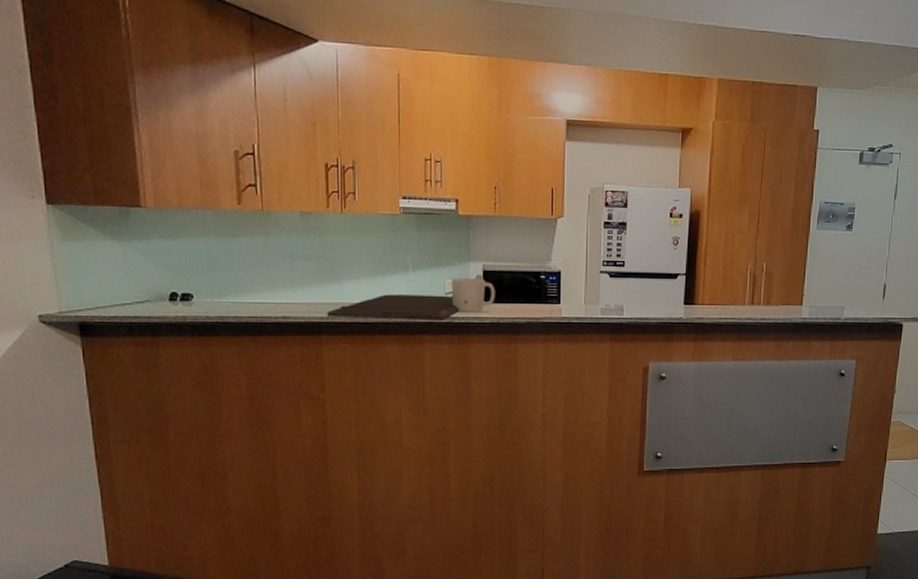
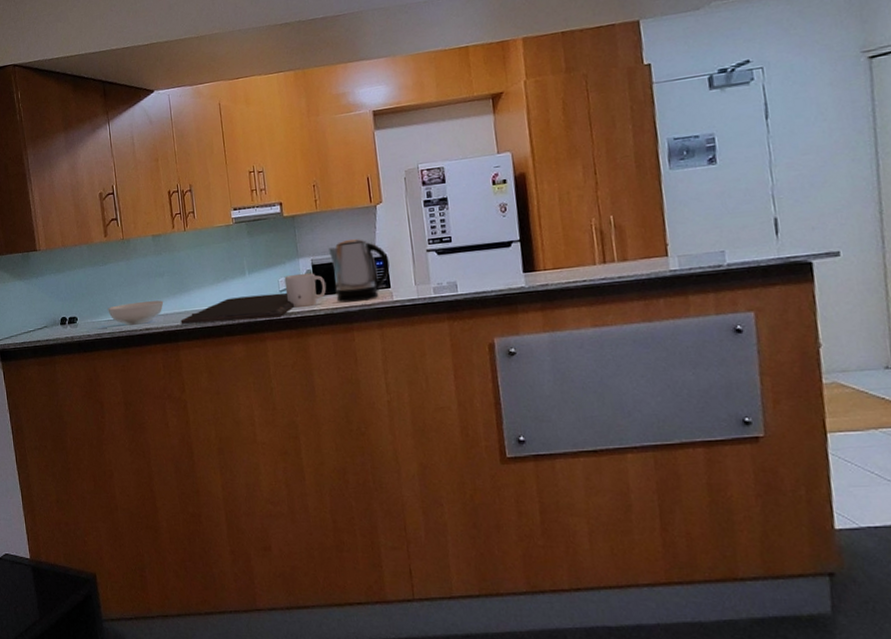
bowl: none [235,286,308,311] -> present [107,300,164,326]
kettle: none [503,250,562,315] -> present [329,239,390,303]

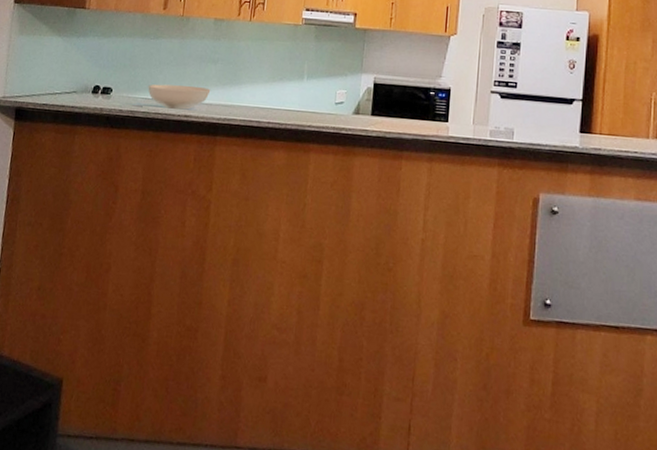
cutting board: present [180,293,295,325] -> none [224,100,348,132]
mug: present [284,273,327,309] -> none [340,89,385,126]
kettle: present [329,239,390,303] -> none [391,65,452,132]

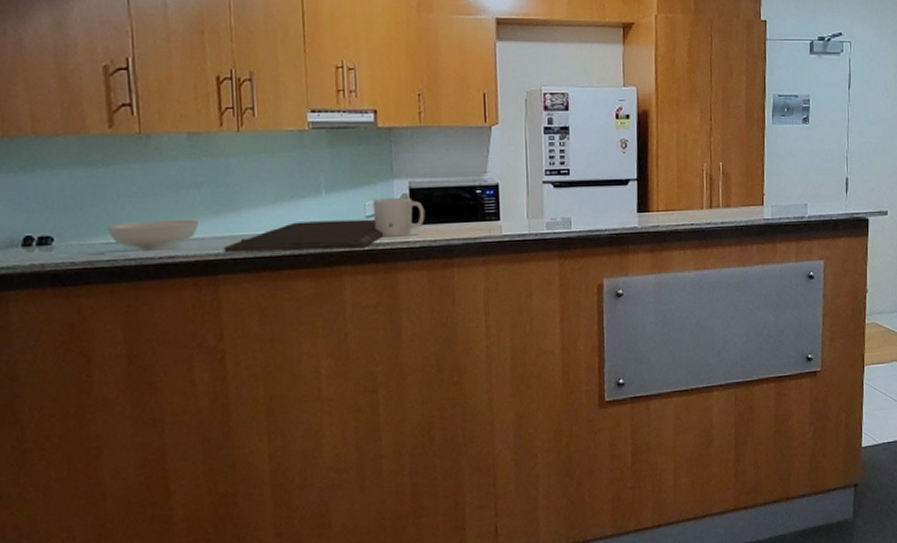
cutting board: none [224,100,348,132] -> present [223,219,384,253]
mug: none [340,89,385,126] -> present [372,197,425,239]

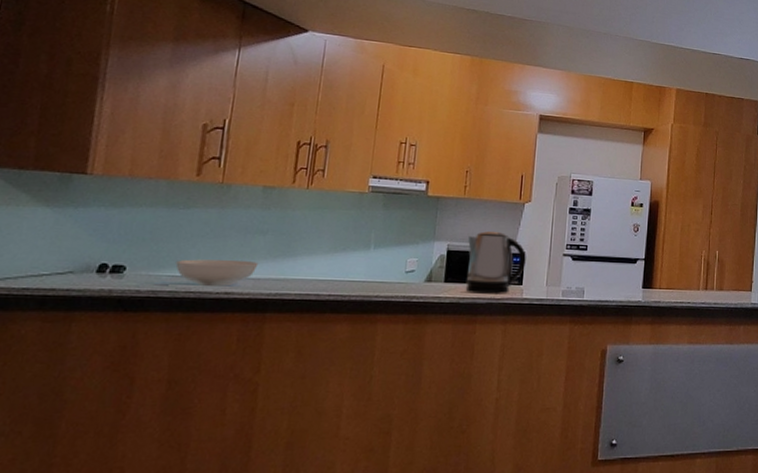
cutting board: present [223,219,384,253] -> none [275,271,419,301]
mug: present [372,197,425,239] -> none [411,256,458,293]
kettle: none [432,163,501,235] -> present [465,231,526,296]

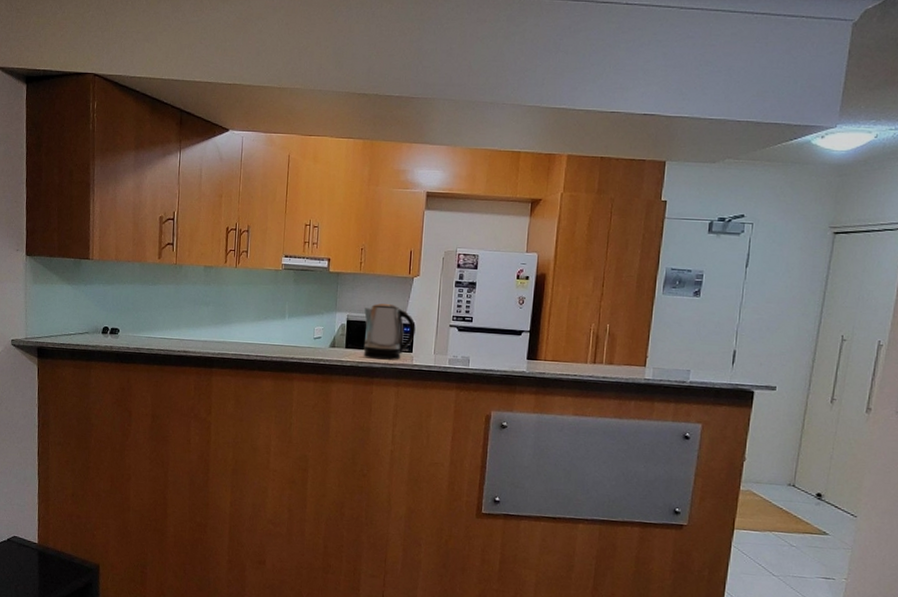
bowl: present [175,259,259,287] -> none [150,324,205,346]

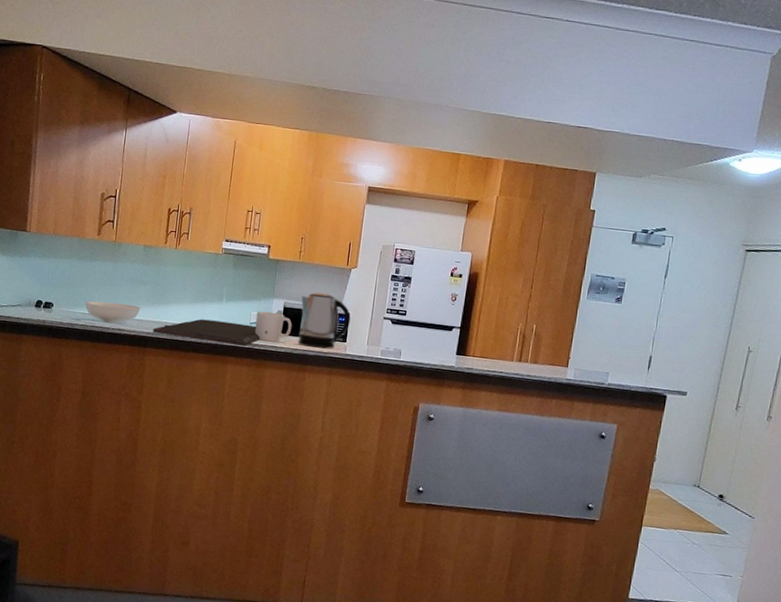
bowl: none [150,324,205,346] -> present [85,301,141,325]
cutting board: none [218,336,325,363] -> present [153,318,261,347]
mug: none [318,325,357,357] -> present [254,311,292,343]

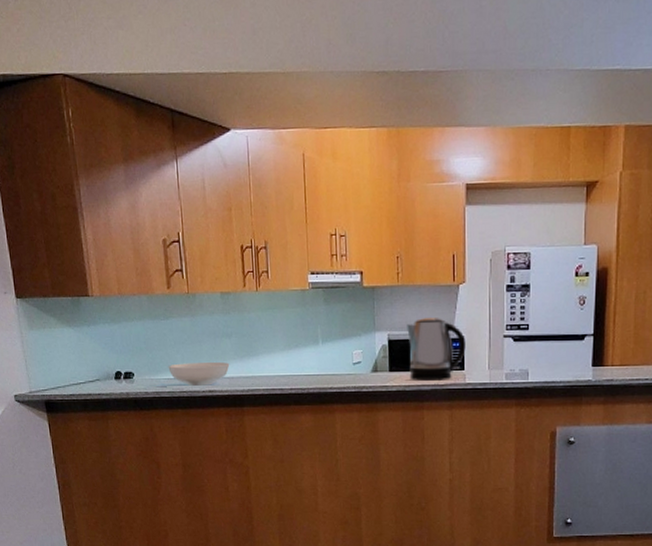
cutting board: present [153,318,261,347] -> none [247,365,367,391]
mug: present [254,311,292,343] -> none [358,347,401,383]

